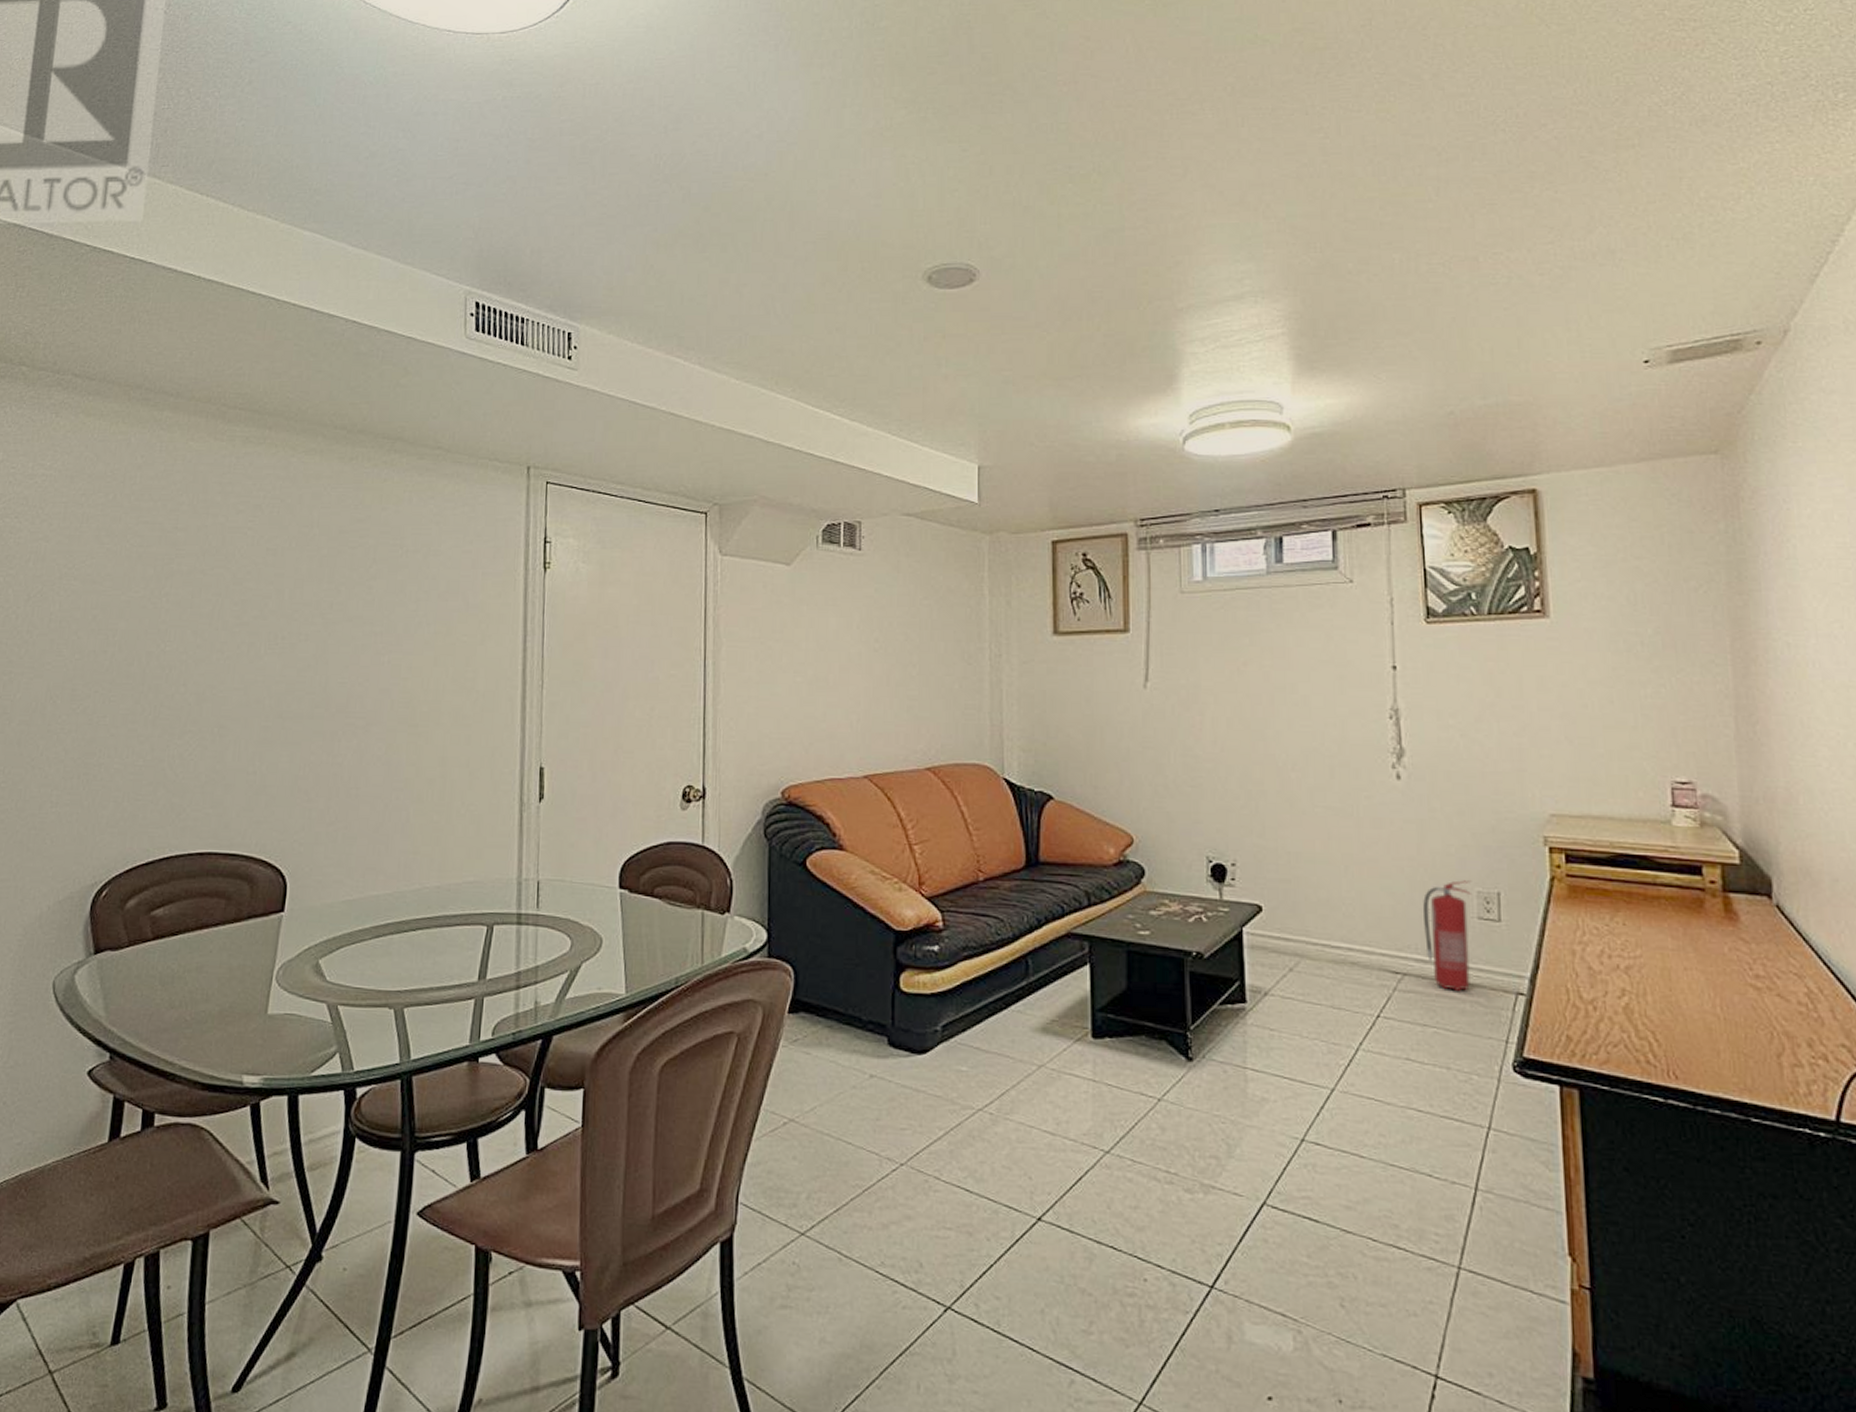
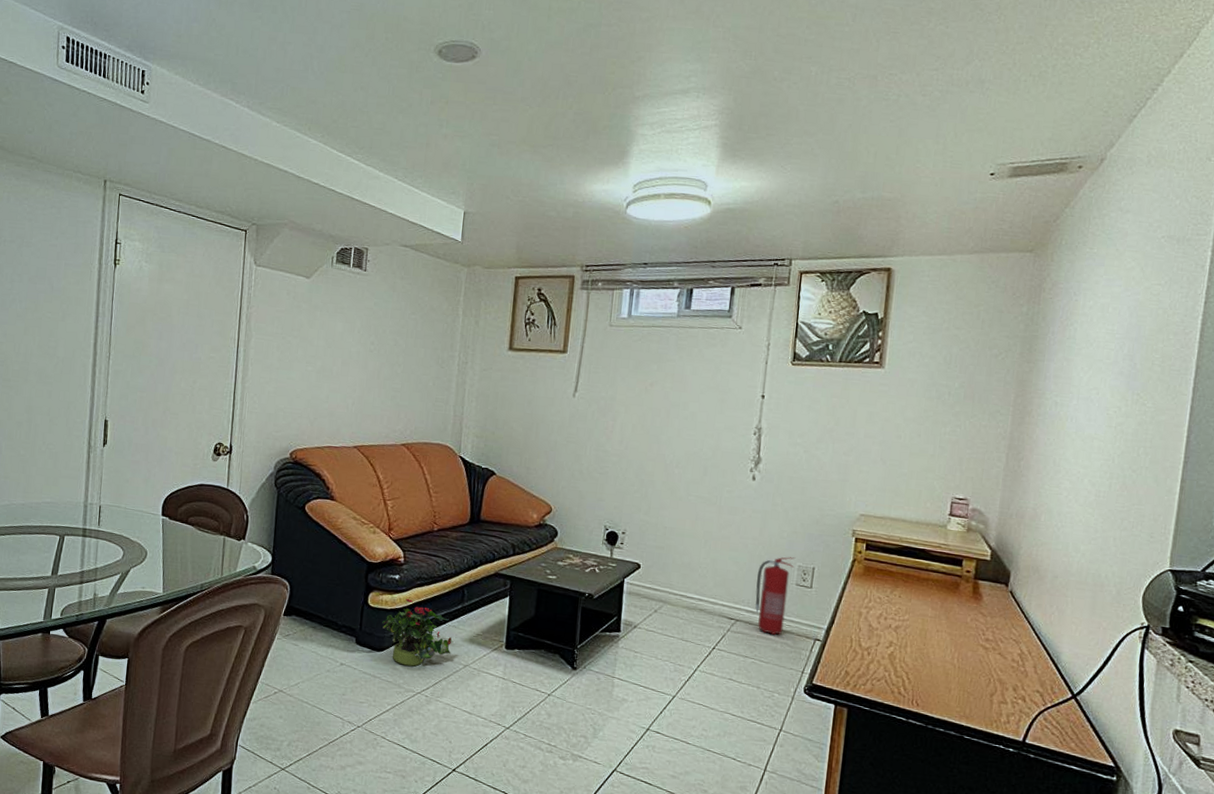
potted plant: none [921,975,1020,1072] -> present [382,597,454,667]

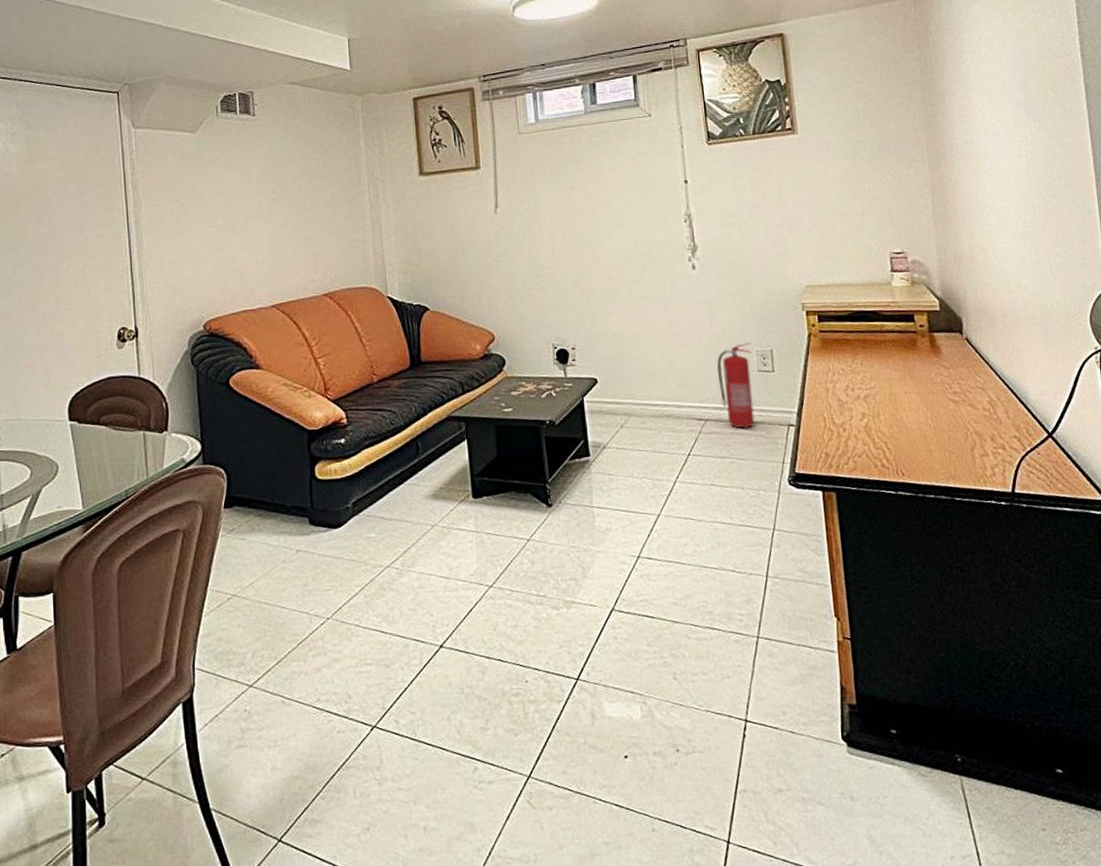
potted plant: present [382,597,454,667] -> none [334,461,416,539]

